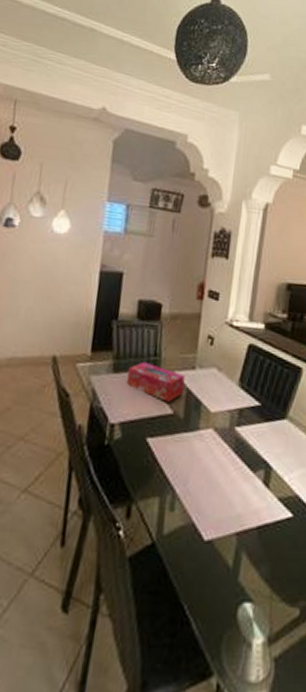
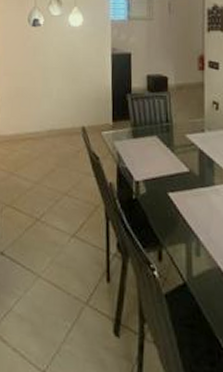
tissue box: present [126,361,185,402] -> none [144,127,196,162]

